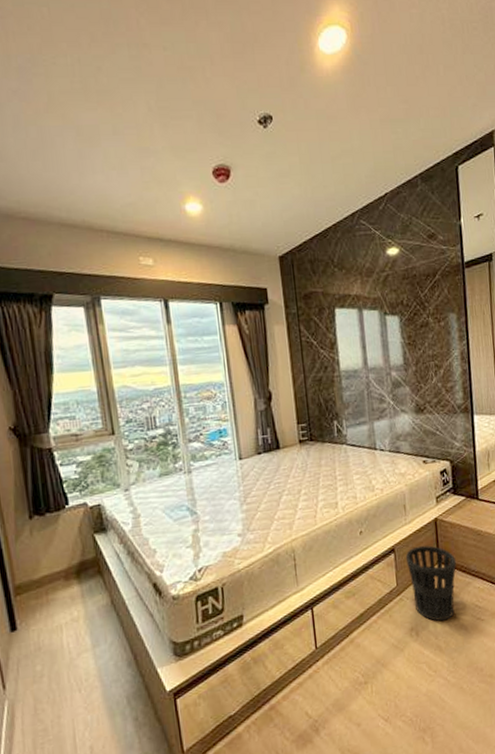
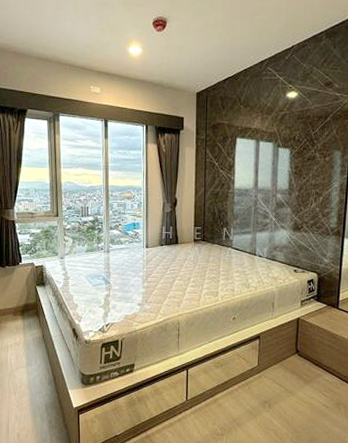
wastebasket: present [405,545,456,622] -> none [268,337,311,401]

